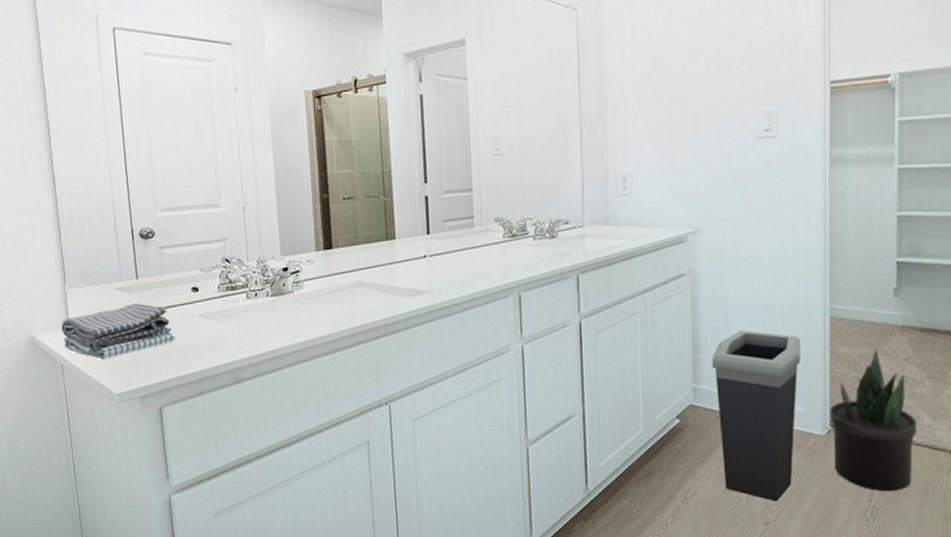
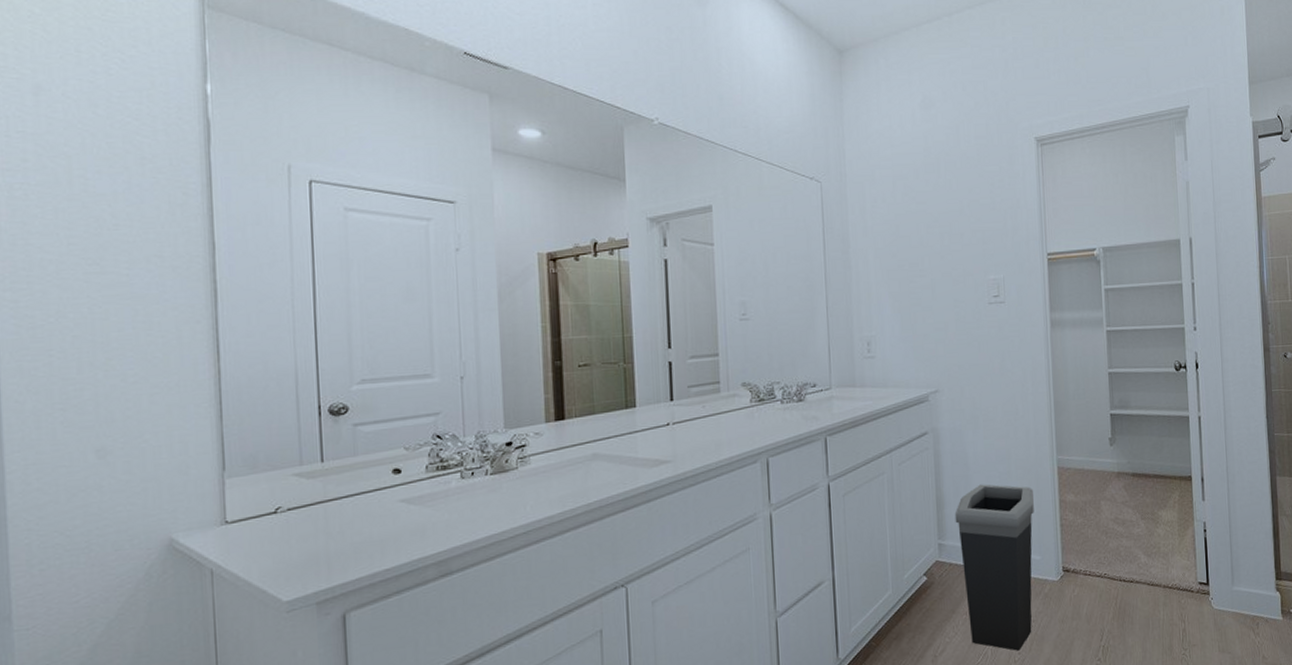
towel: present [61,303,176,360] -> none [214,490,369,561]
planter: present [830,349,918,492] -> none [1061,495,1137,631]

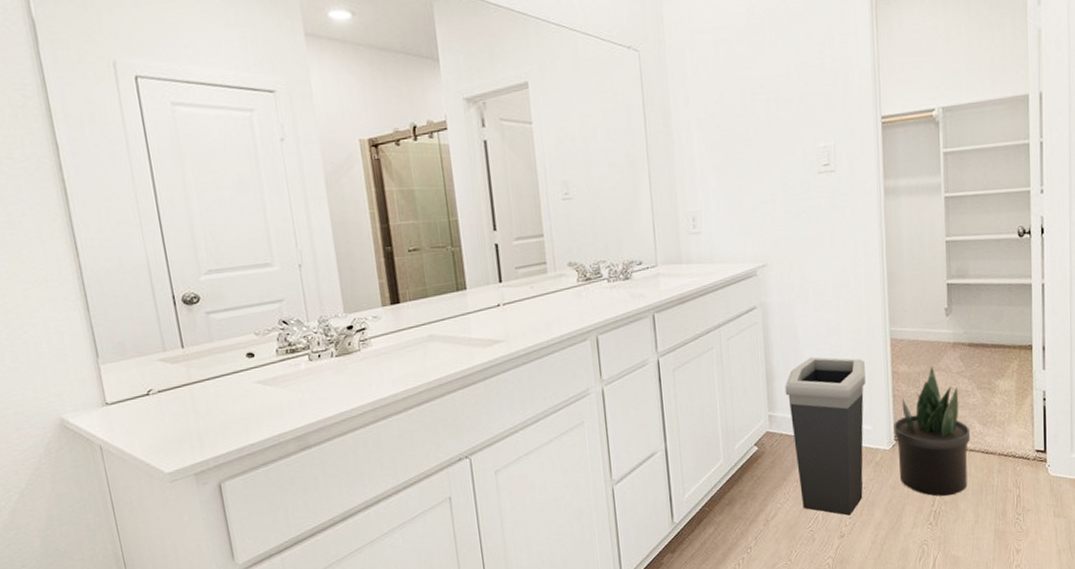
planter: none [1061,495,1137,631] -> present [893,366,971,497]

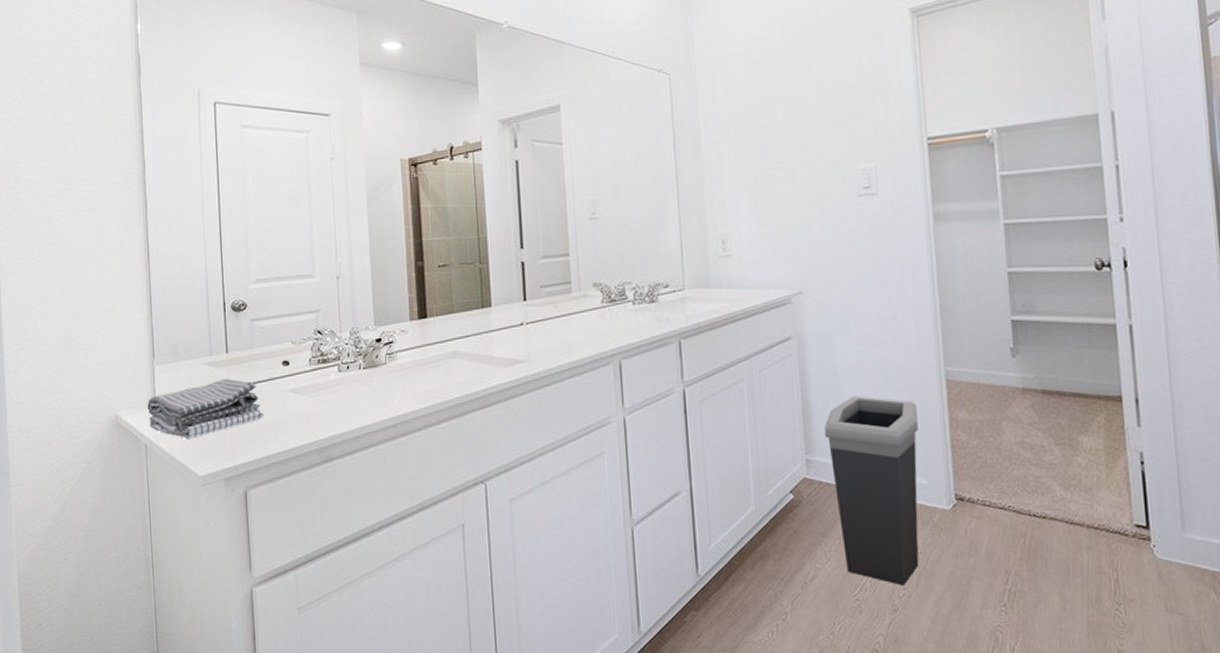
towel: none [96,374,232,438] -> present [147,378,265,439]
planter: present [893,366,971,497] -> none [953,414,1051,573]

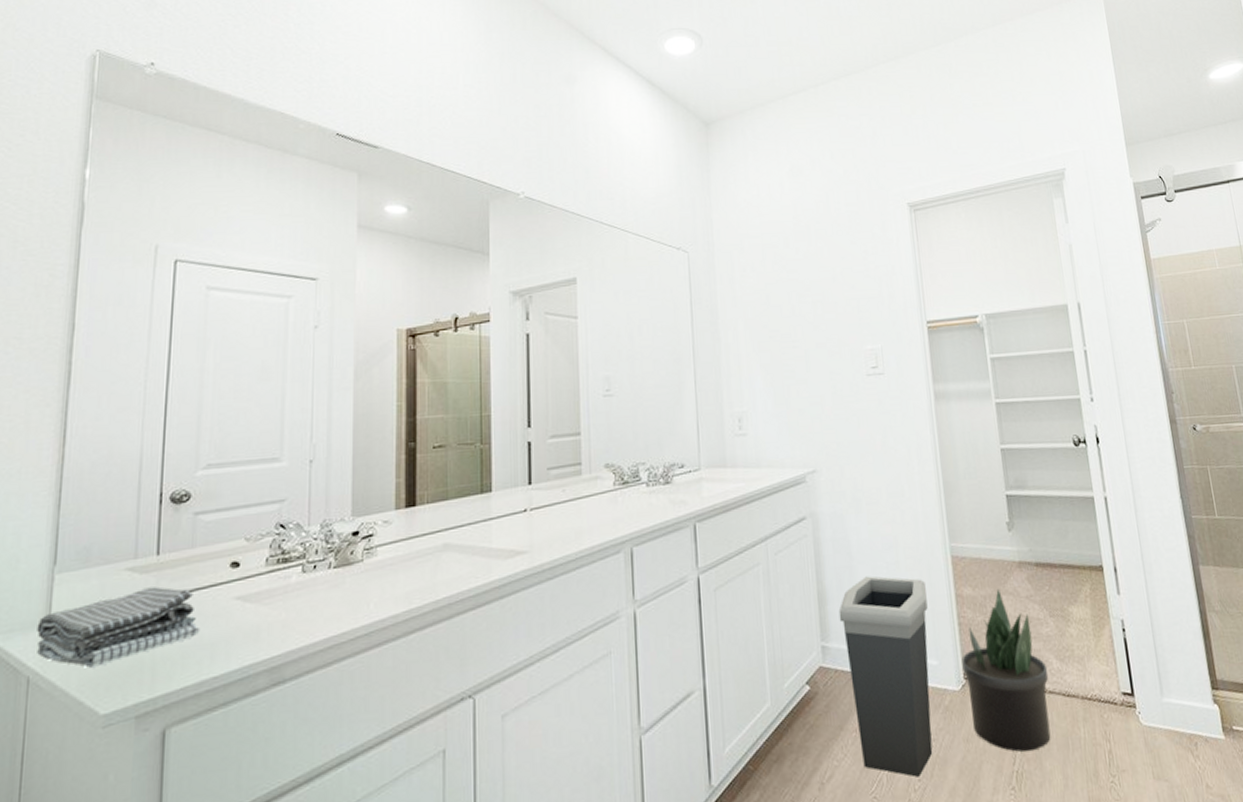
planter: none [953,414,1051,573] -> present [961,588,1051,752]

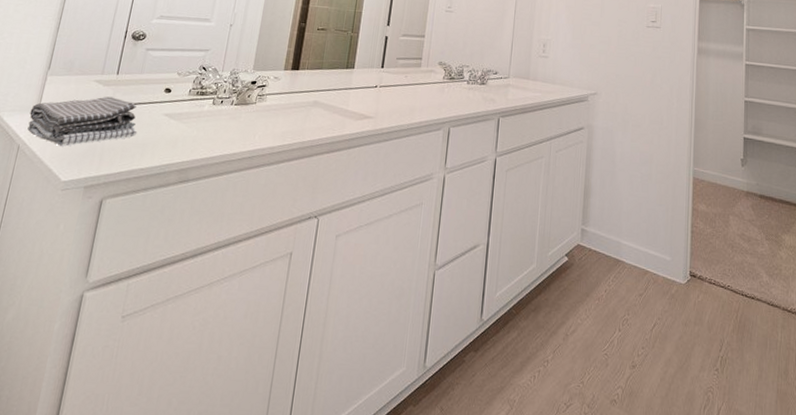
trash bin: present [838,576,933,777] -> none [598,181,669,345]
planter: present [961,588,1051,752] -> none [690,209,758,344]

